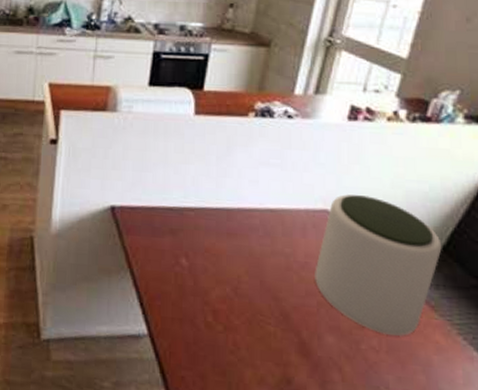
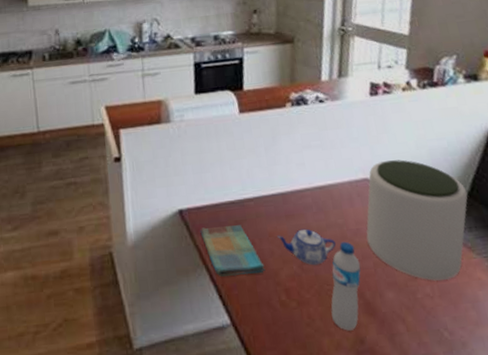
dish towel: none [130,229,195,289] -> present [200,225,265,277]
teapot: none [214,250,278,292] -> present [277,228,336,266]
water bottle: none [260,272,302,368] -> present [330,241,361,331]

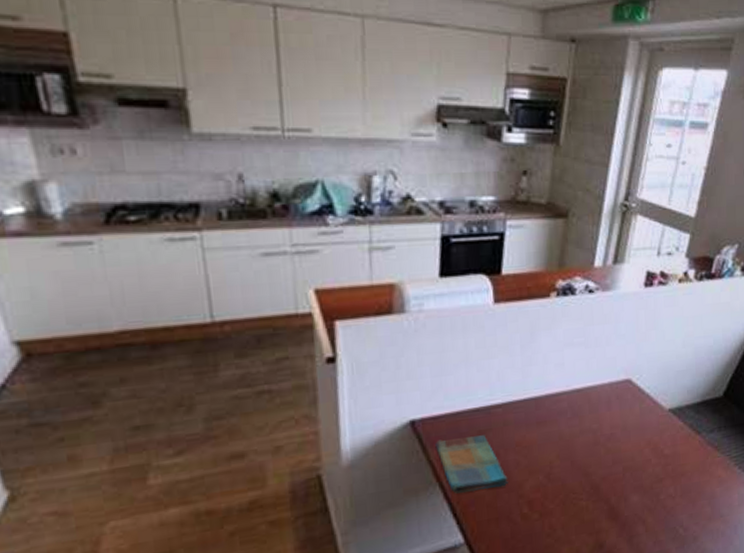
teapot: present [277,228,336,266] -> none [525,436,587,475]
water bottle: present [330,241,361,331] -> none [574,447,610,538]
plant pot: present [366,159,468,281] -> none [619,358,723,481]

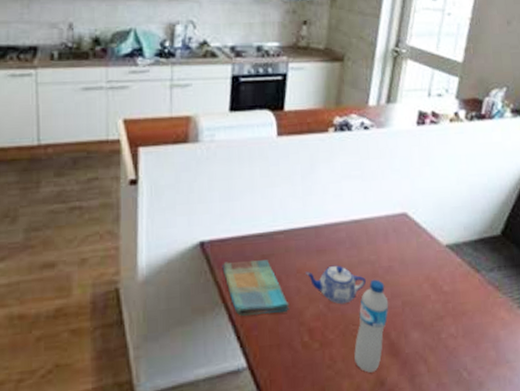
teapot: none [525,436,587,475] -> present [306,265,366,305]
water bottle: none [574,447,610,538] -> present [354,279,389,373]

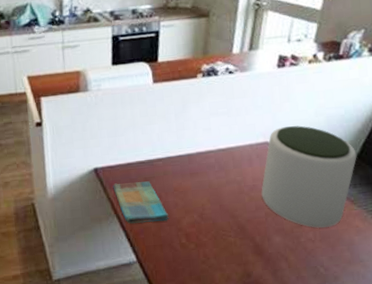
teapot: present [306,265,366,305] -> none [181,184,233,215]
water bottle: present [354,279,389,373] -> none [224,195,254,267]
plant pot: none [398,194,501,321] -> present [261,125,357,228]

